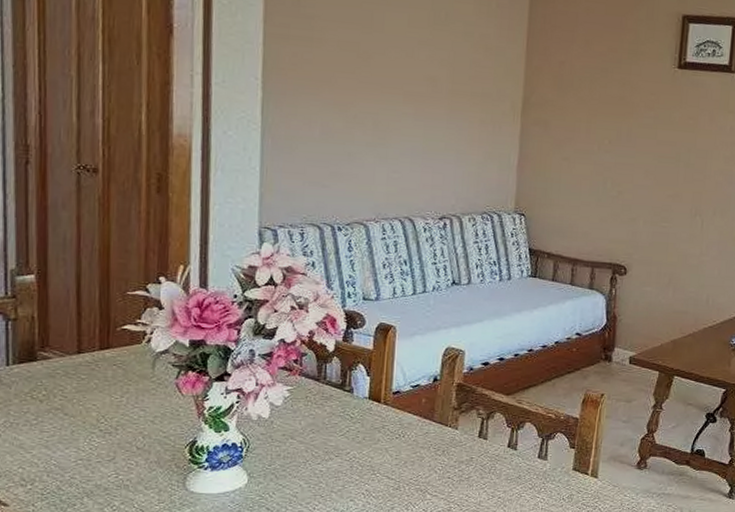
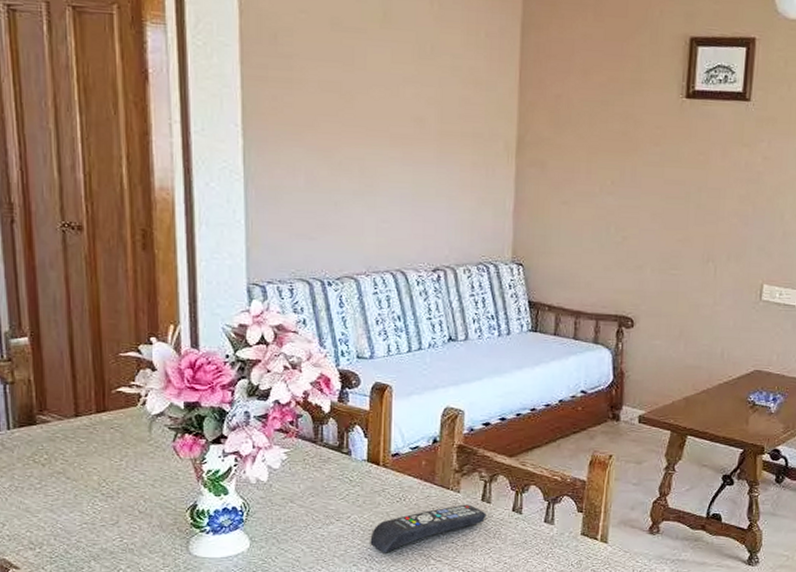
remote control: none [368,441,483,489] -> present [370,504,486,553]

